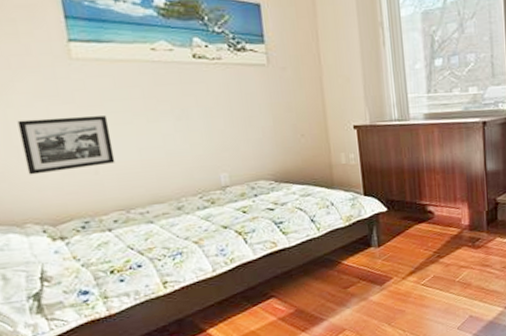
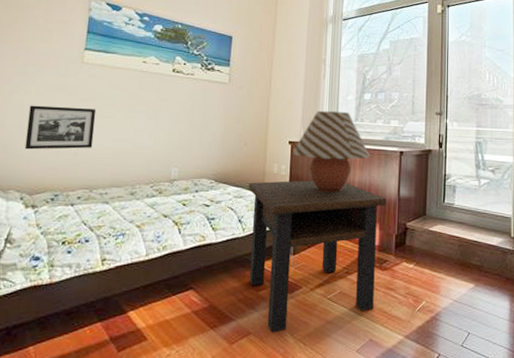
side table: none [315,163,473,326] -> present [248,180,387,333]
table lamp: none [359,83,450,177] -> present [292,110,371,192]

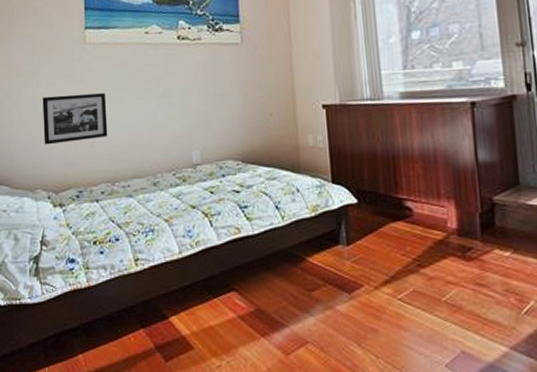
side table: present [248,180,387,333] -> none [281,150,461,342]
table lamp: present [292,110,371,192] -> none [328,58,431,164]

